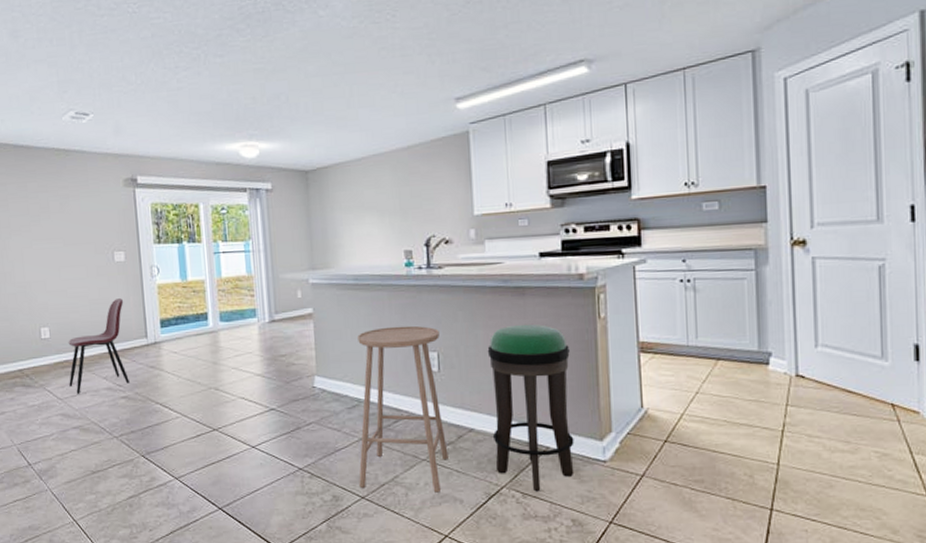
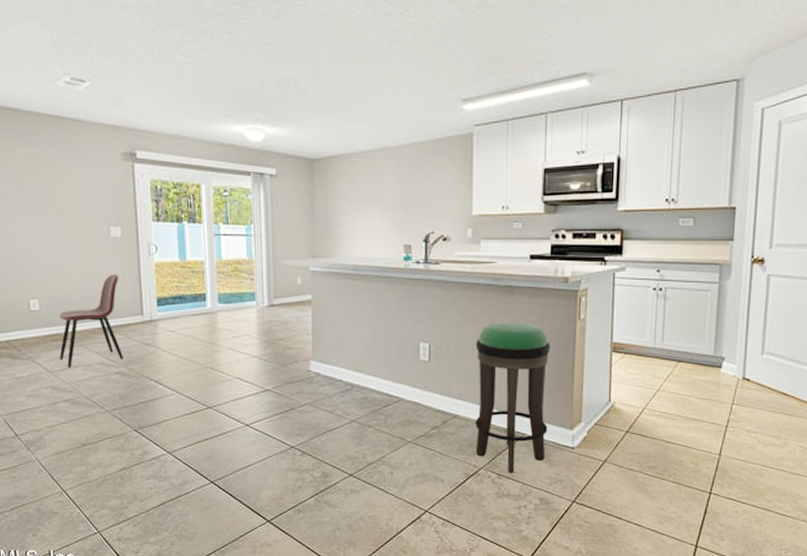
stool: present [358,325,448,493] -> none [348,317,433,472]

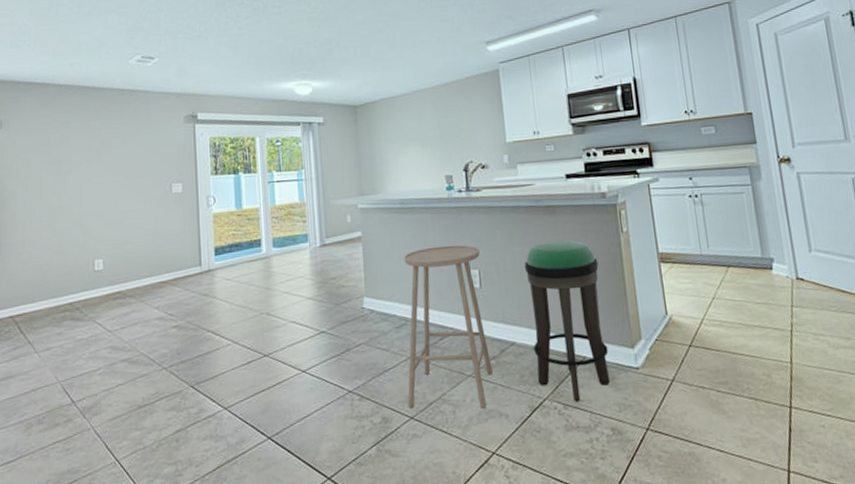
dining chair: present [59,274,123,367] -> none [120,228,181,325]
stool: none [348,317,433,472] -> present [404,245,493,409]

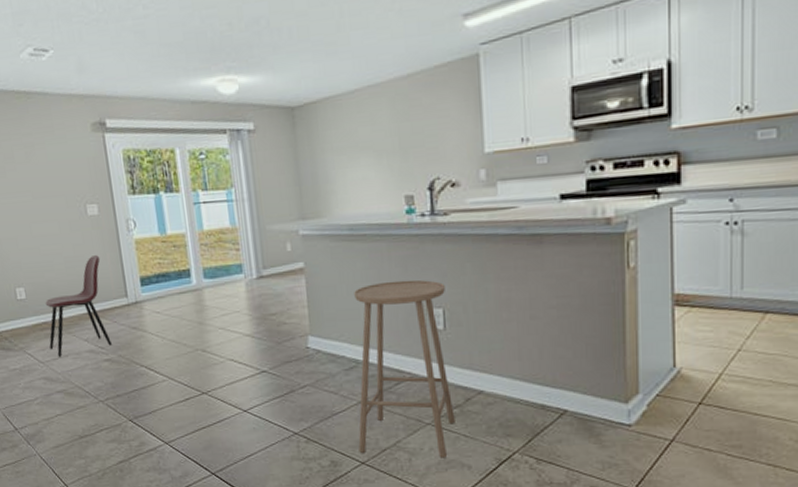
dining chair: none [120,228,181,325] -> present [45,255,112,357]
bar stool: present [524,240,611,402] -> none [499,276,596,458]

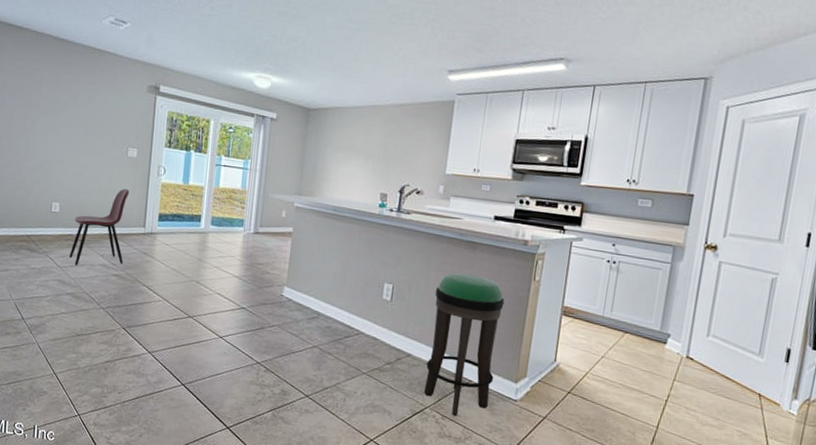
stool: present [354,279,455,458] -> none [306,255,398,403]
bar stool: none [499,276,596,458] -> present [423,273,505,416]

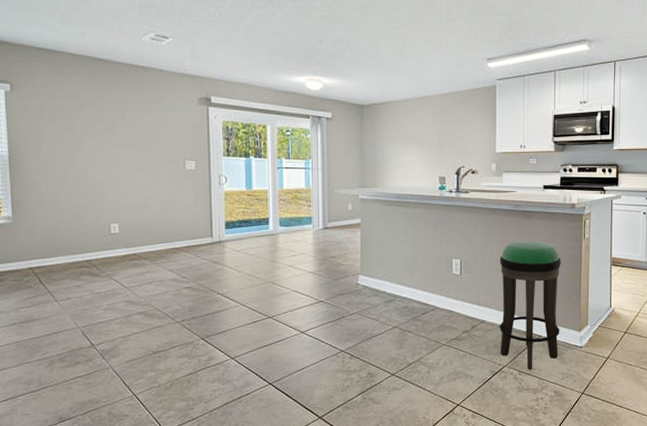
dining chair: present [69,189,130,265] -> none [136,202,193,283]

